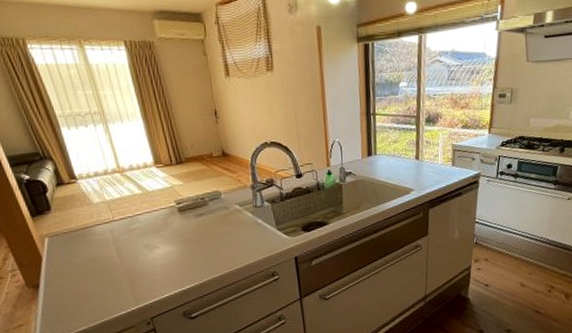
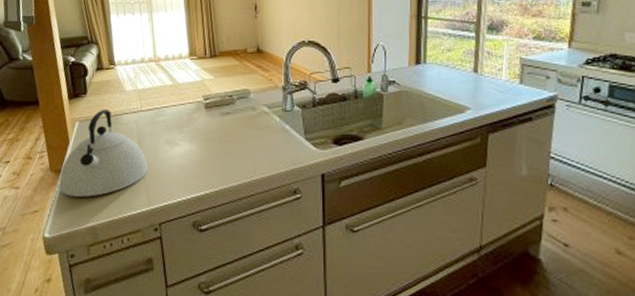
kettle: none [38,222,131,307] -> present [59,109,148,197]

